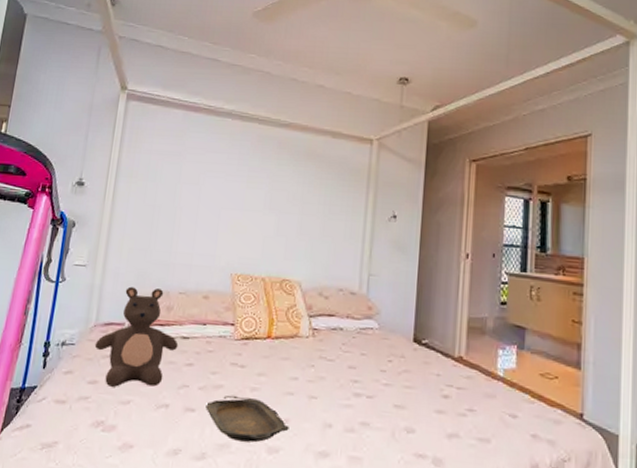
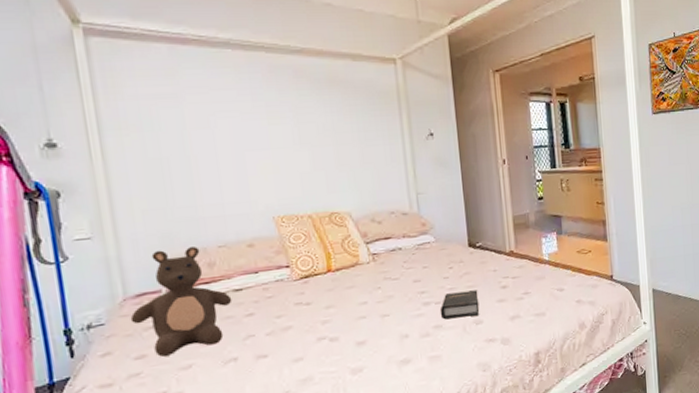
serving tray: present [205,395,289,443] -> none [278,330,368,373]
hardback book: none [369,389,415,422] -> present [440,290,480,319]

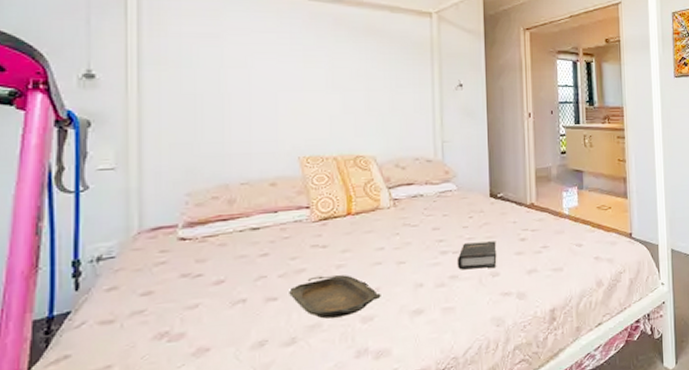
teddy bear: present [130,246,233,358] -> none [142,183,248,295]
serving tray: none [278,330,368,373] -> present [289,275,381,319]

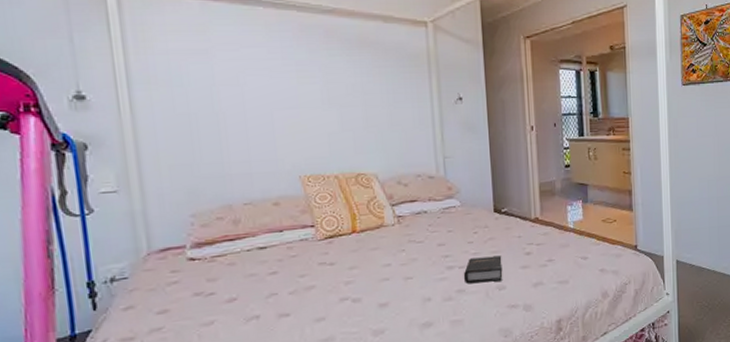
serving tray: present [289,275,381,319] -> none [300,291,390,333]

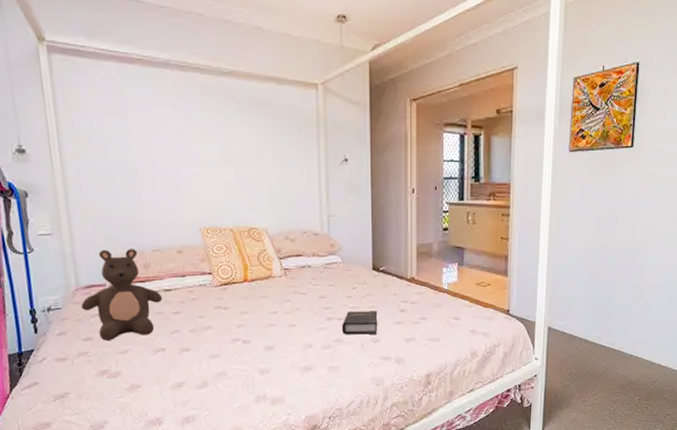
teddy bear: none [153,203,256,313] -> present [81,249,163,342]

